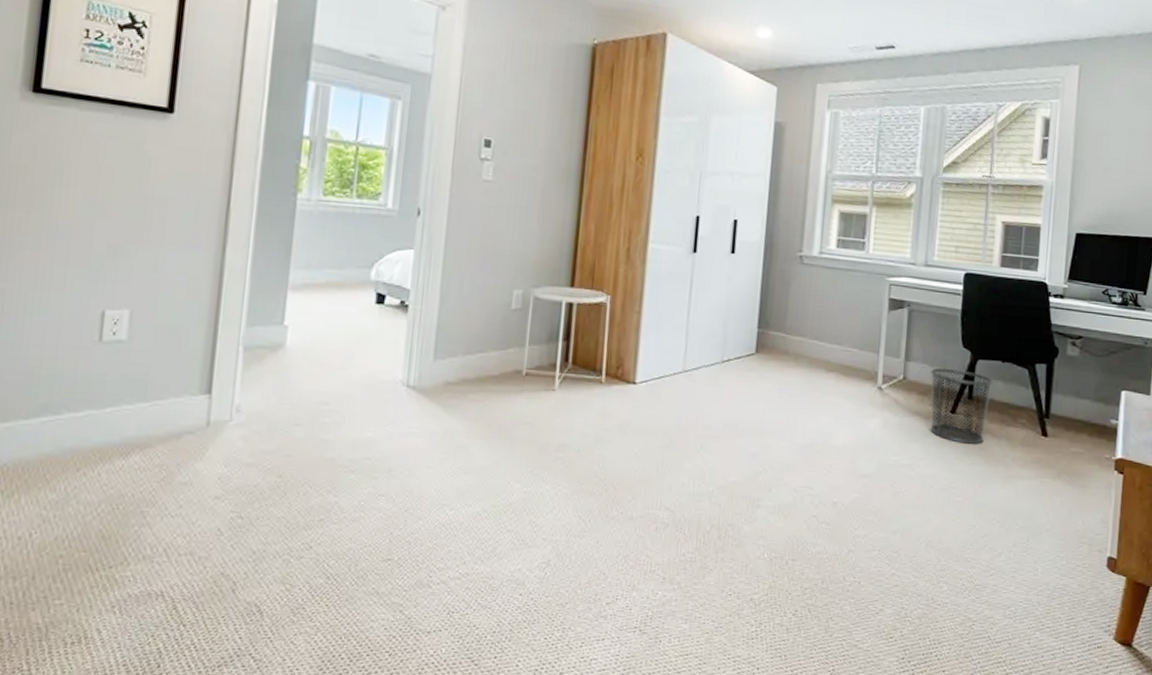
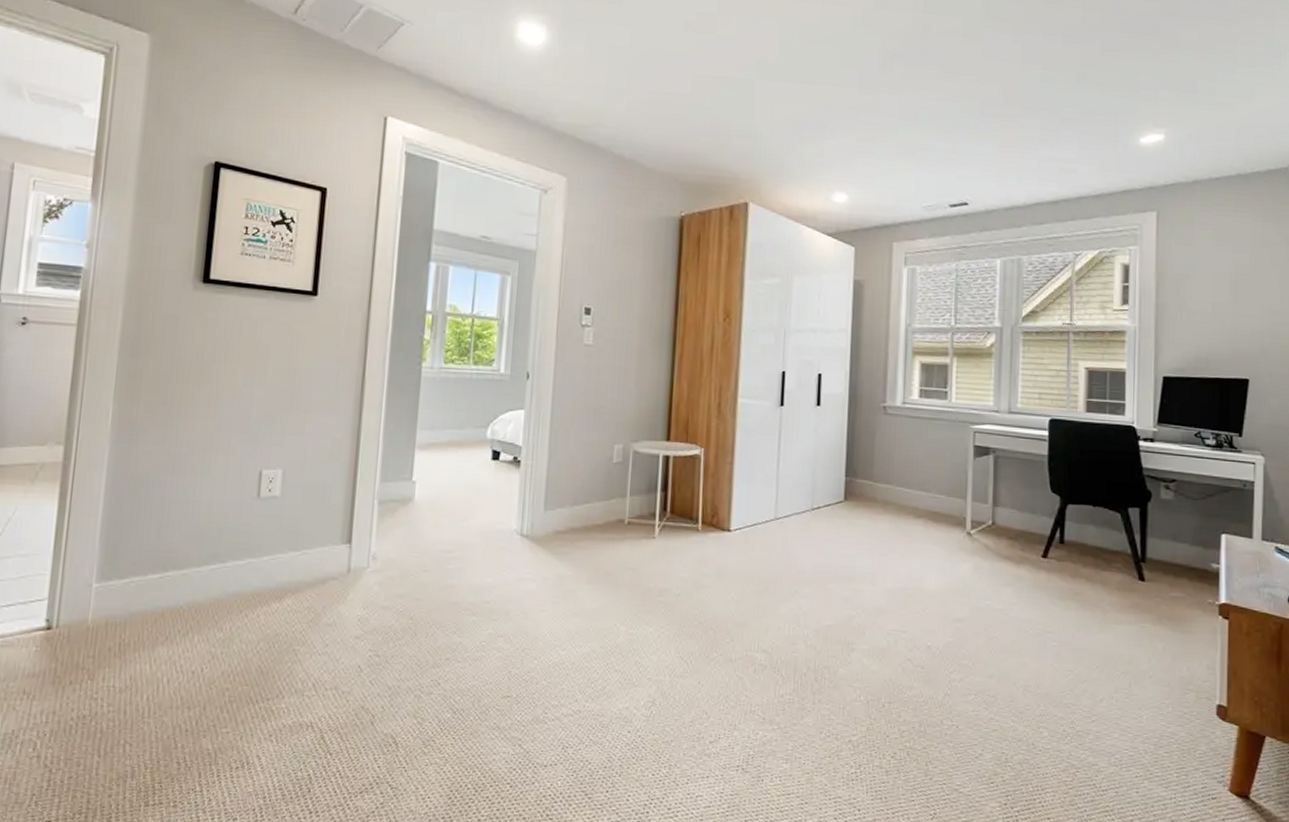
waste bin: present [930,367,994,444] -> none [1019,512,1085,589]

